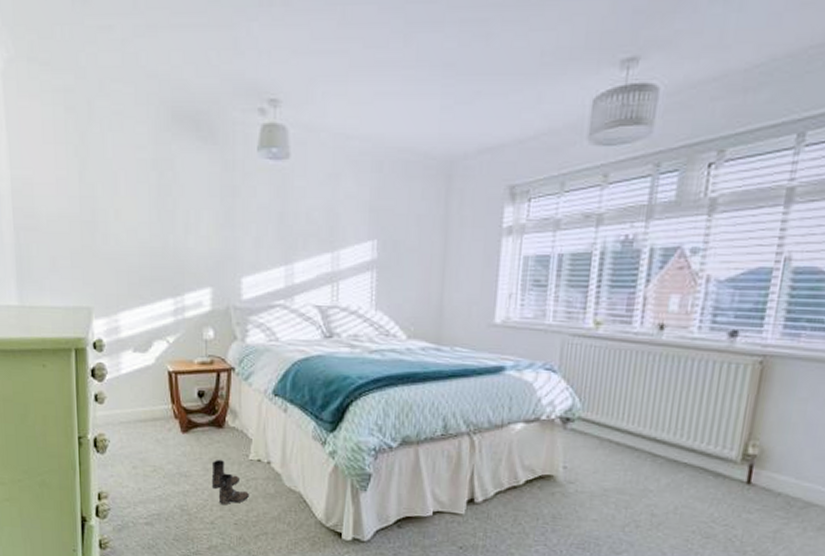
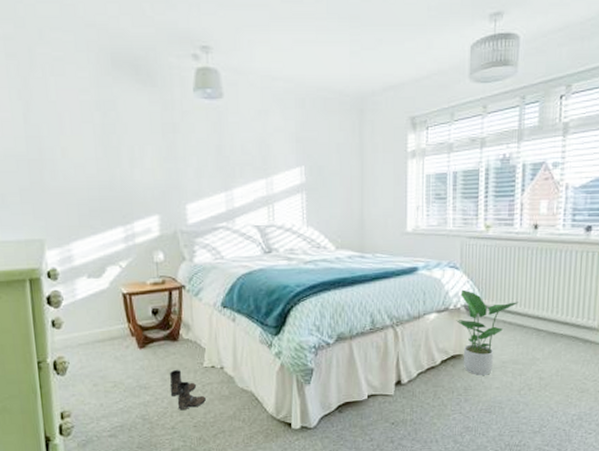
potted plant: none [548,397,631,504] -> present [456,289,518,375]

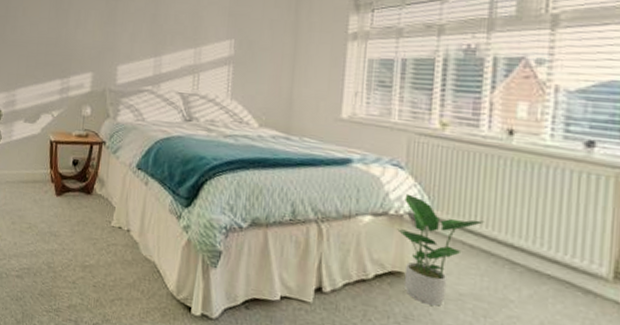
boots: present [169,370,207,411] -> none [76,223,110,267]

